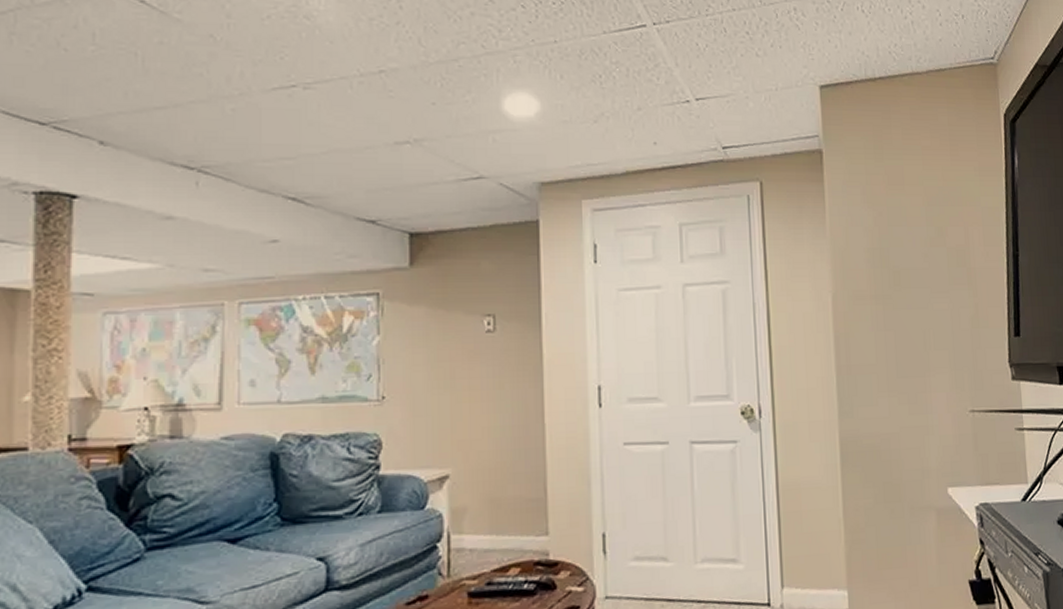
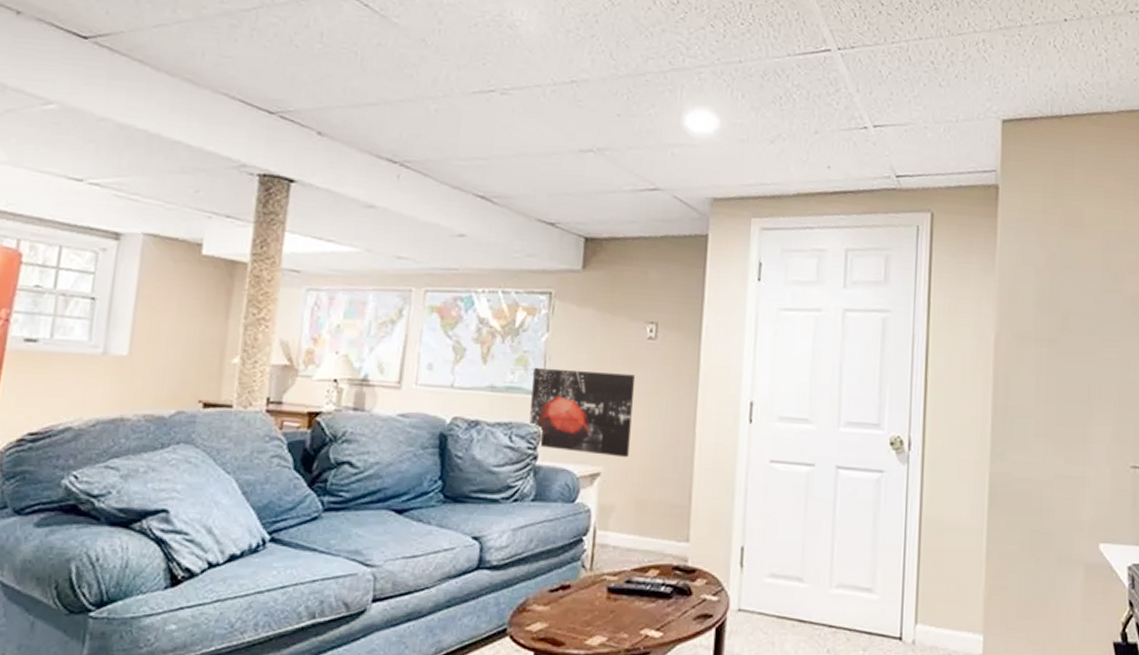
wall art: none [367,370,477,457] -> present [529,367,636,458]

